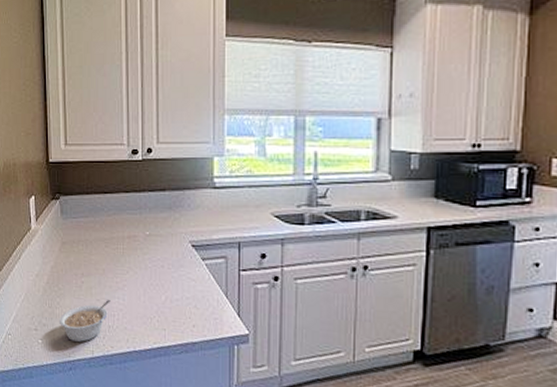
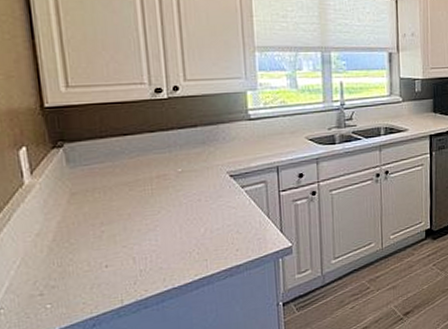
legume: present [58,300,110,342] -> none [73,244,140,296]

